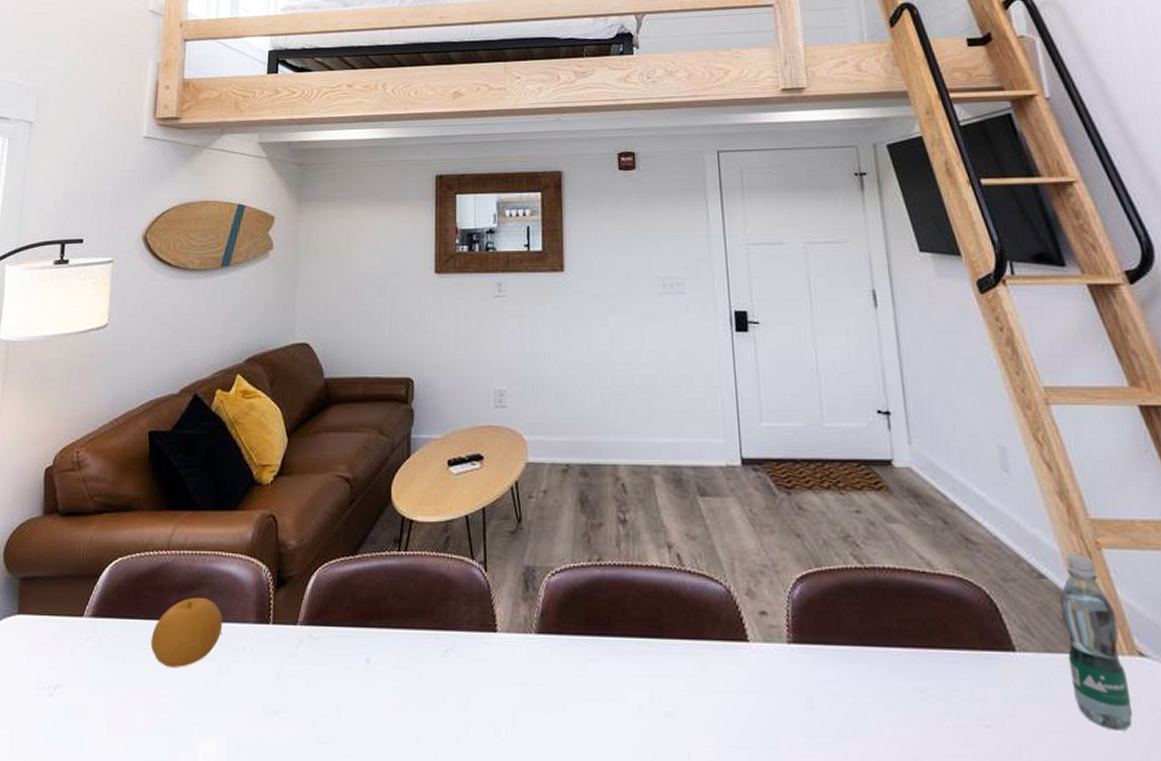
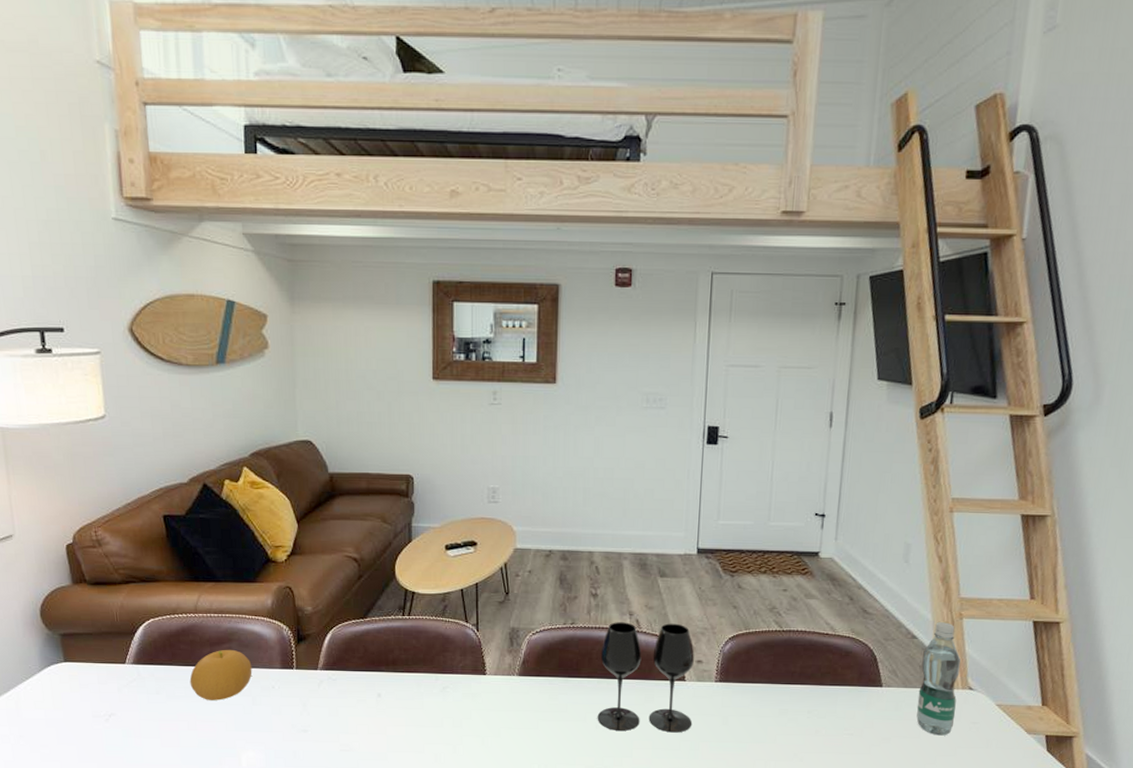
wine glass: none [636,557,765,721] -> present [597,622,694,733]

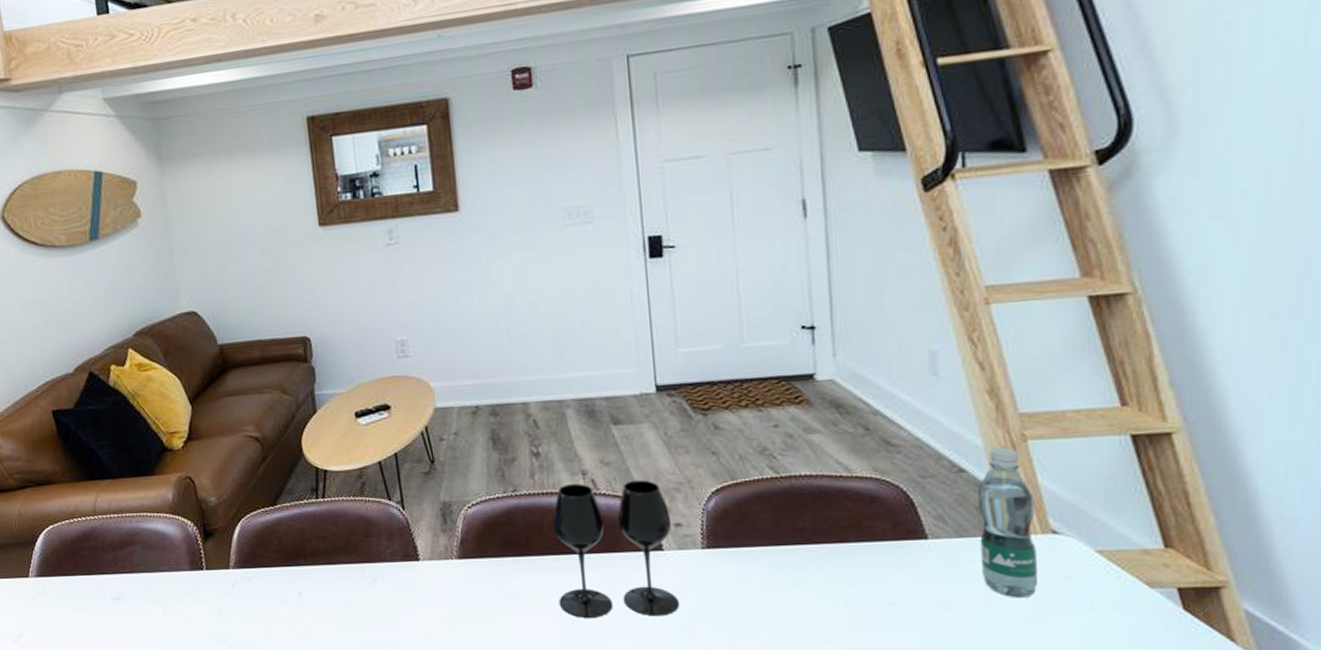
fruit: present [189,649,252,701] -> none [95,552,160,612]

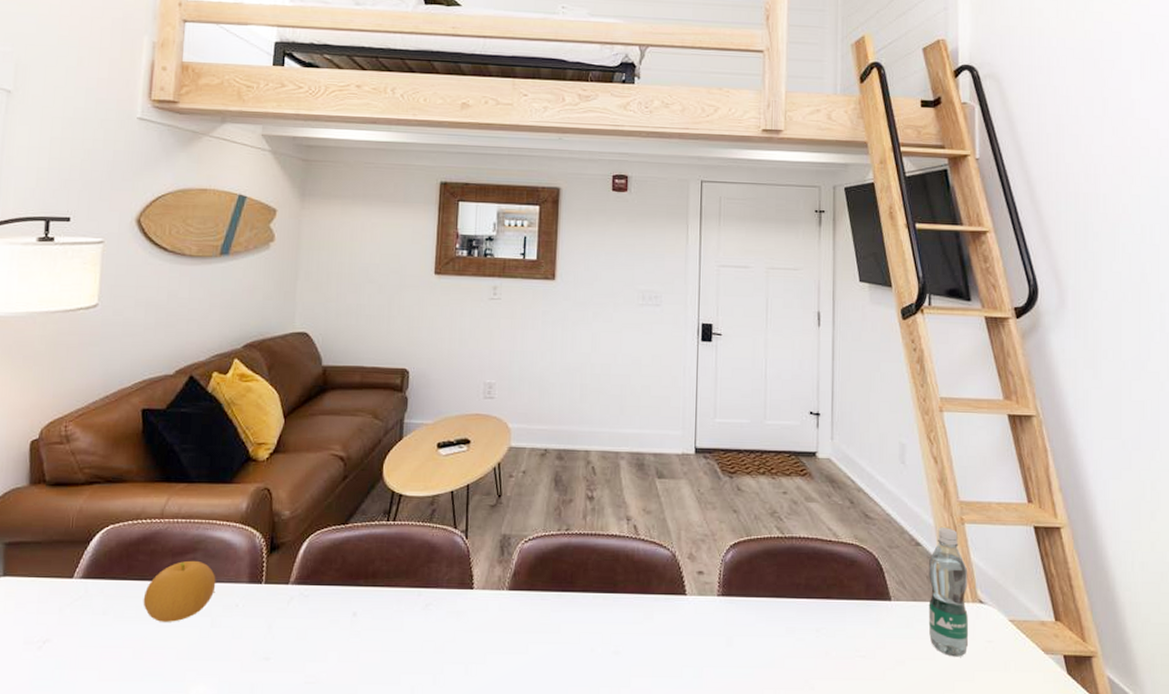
fruit: none [95,552,160,612] -> present [143,560,216,622]
wine glass: present [553,480,679,618] -> none [592,528,695,657]

